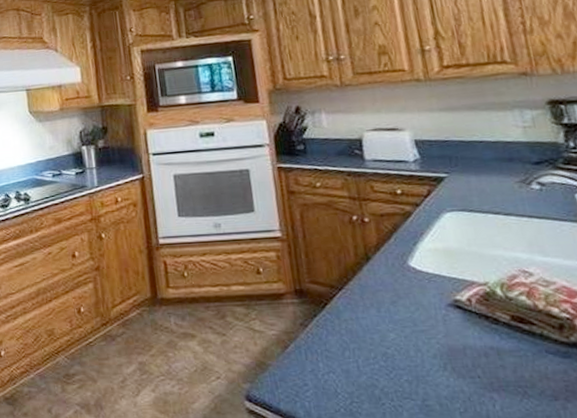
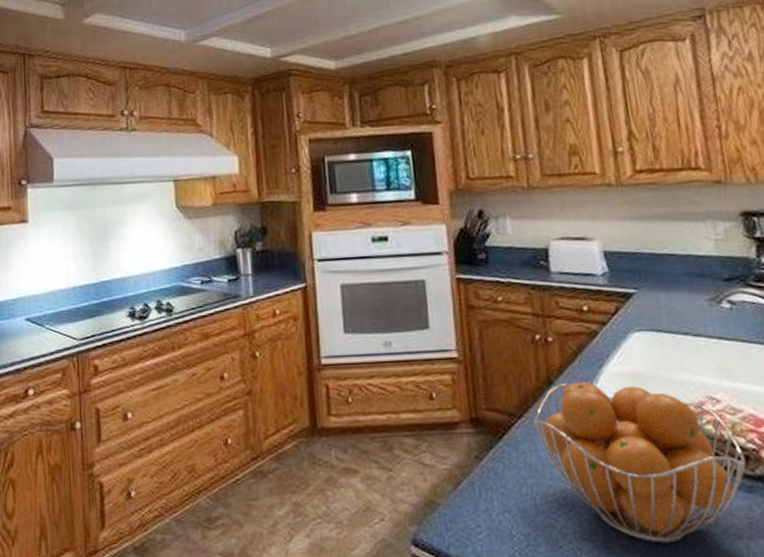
fruit basket: none [353,257,560,403] -> present [533,381,746,544]

